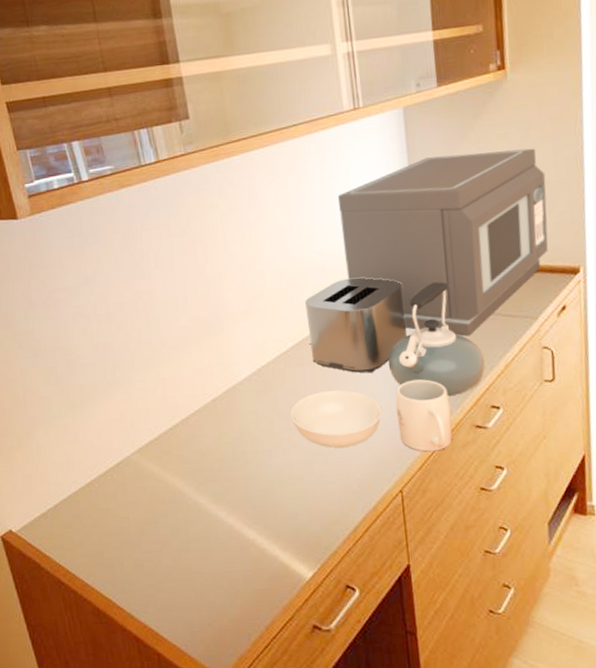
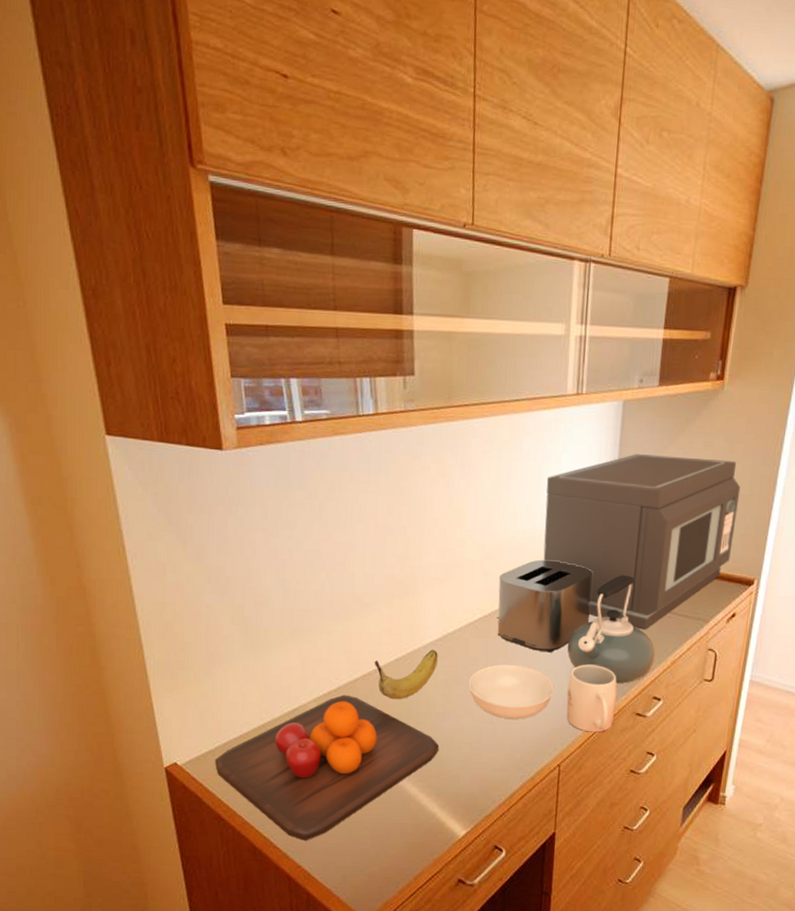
chopping board: none [47,442,271,598] -> present [214,694,440,841]
fruit: none [191,384,256,442] -> present [374,649,438,700]

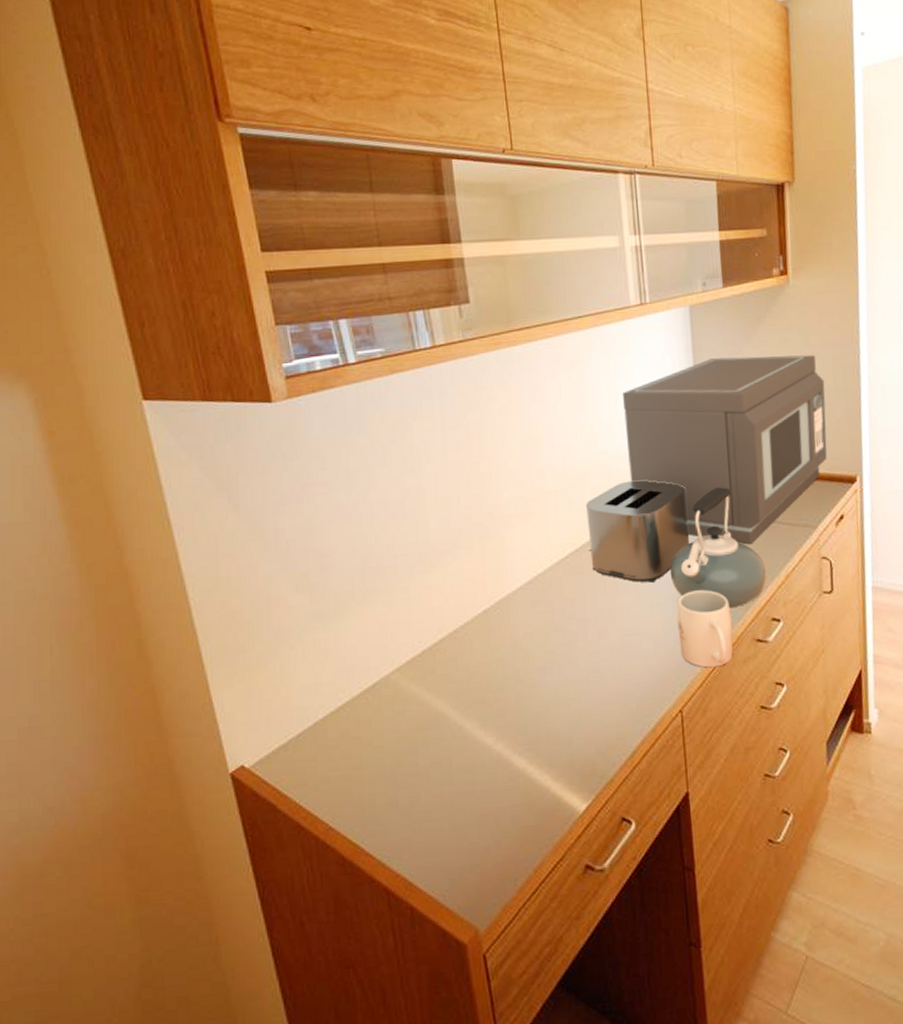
chopping board: present [214,694,440,841] -> none [287,659,545,842]
fruit: present [374,649,438,700] -> none [460,594,531,658]
bowl: present [468,664,554,719] -> none [567,600,663,664]

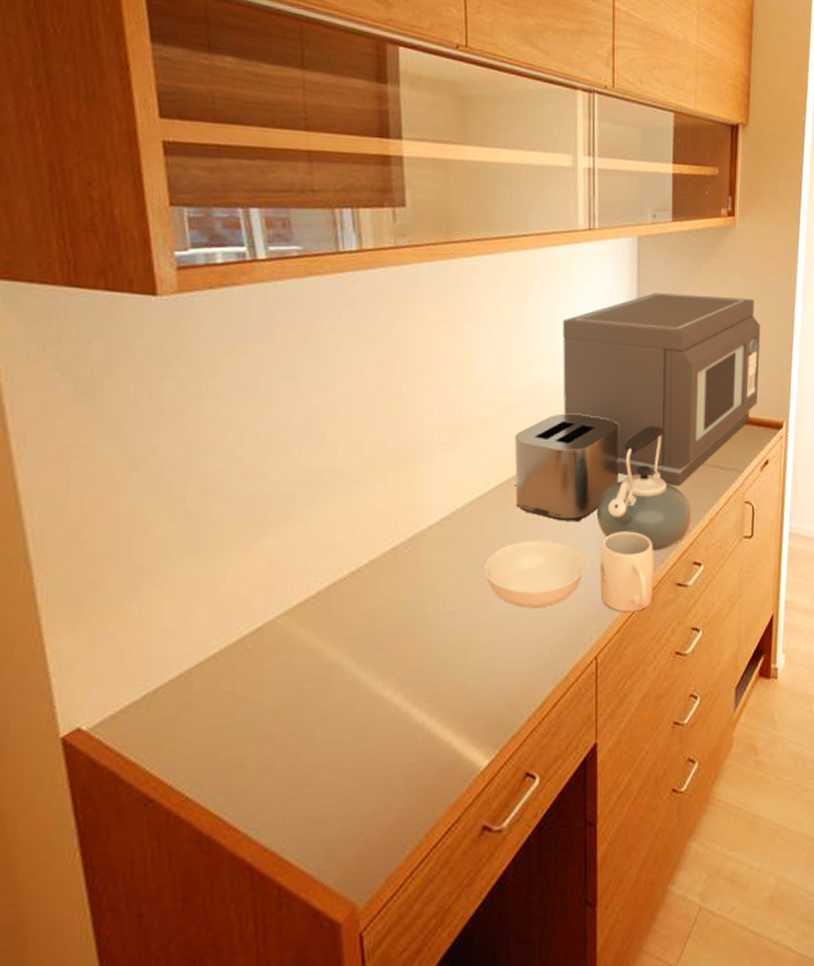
bowl: none [567,600,663,664] -> present [484,540,585,608]

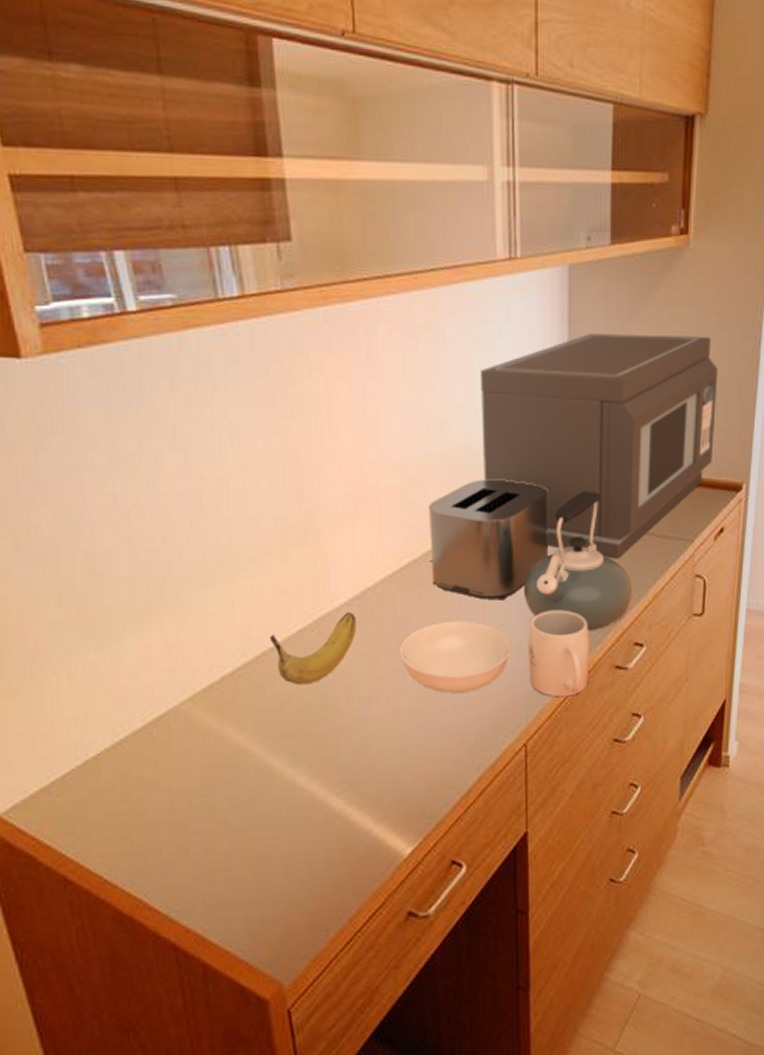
fruit: none [365,530,446,600] -> present [269,611,356,686]

